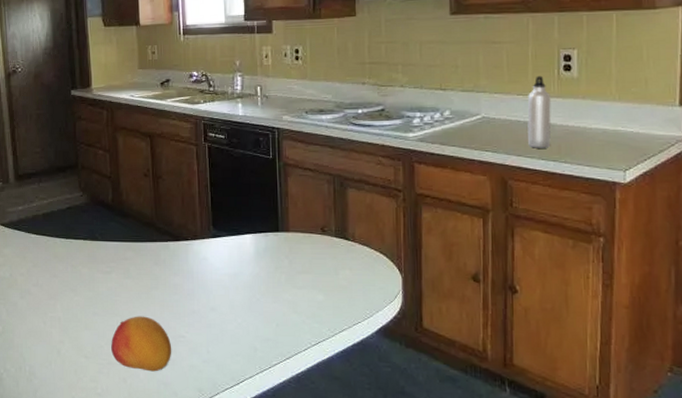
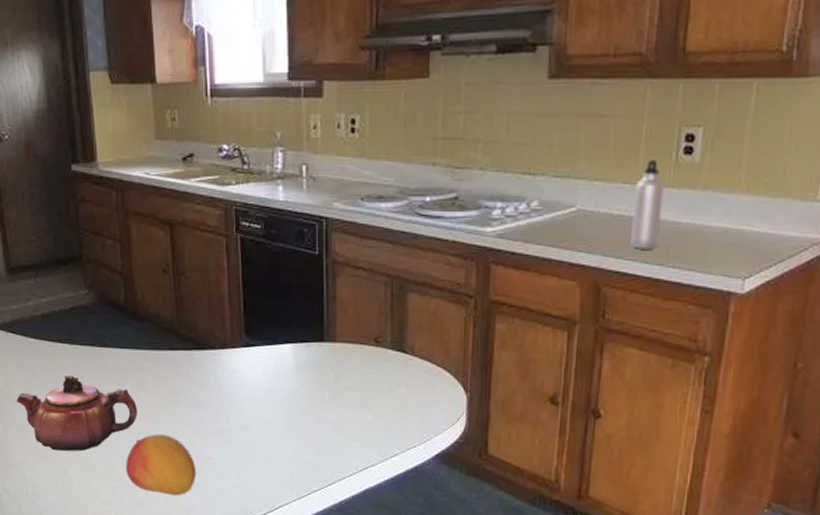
teapot: none [19,265,121,334] -> present [17,375,137,452]

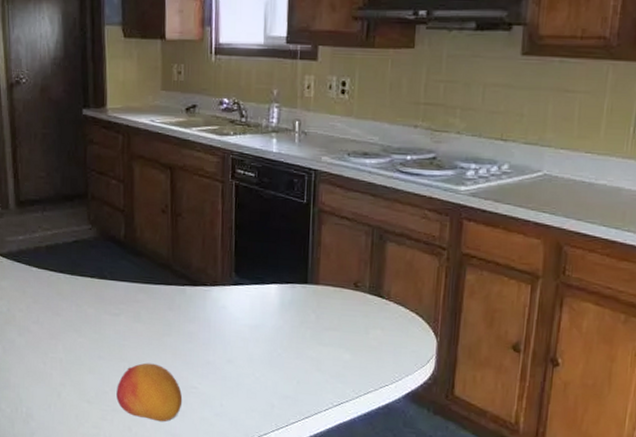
teapot: present [17,375,137,452] -> none [17,303,130,376]
water bottle: present [631,159,664,250] -> none [591,132,622,214]

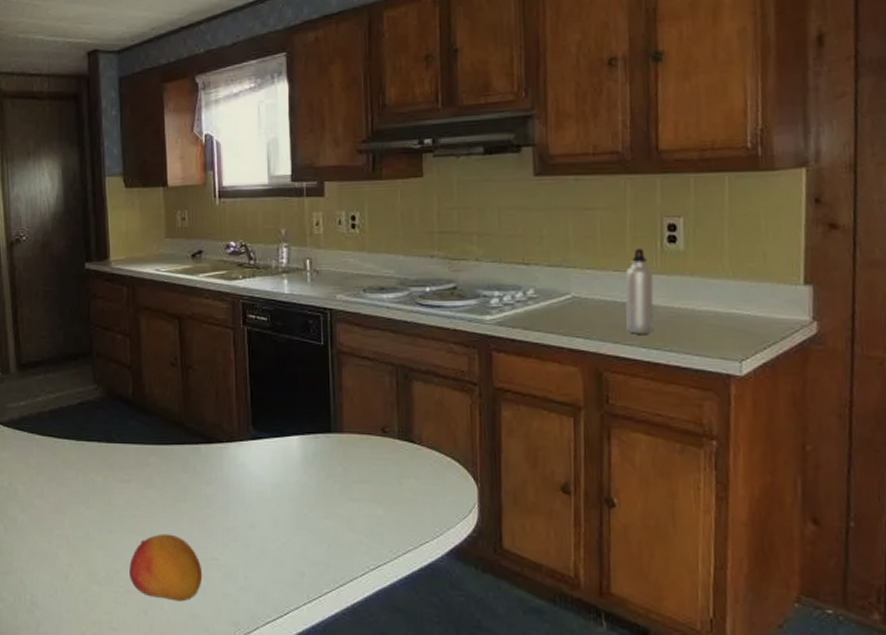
water bottle: none [591,132,622,214] -> present [625,248,654,334]

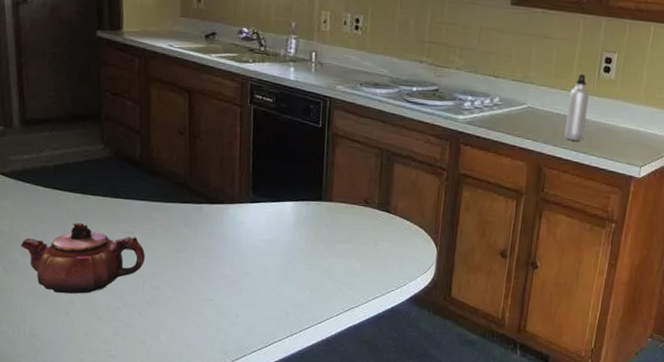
teapot: none [20,472,142,555] -> present [21,222,145,294]
fruit: present [129,534,203,602] -> none [129,278,198,335]

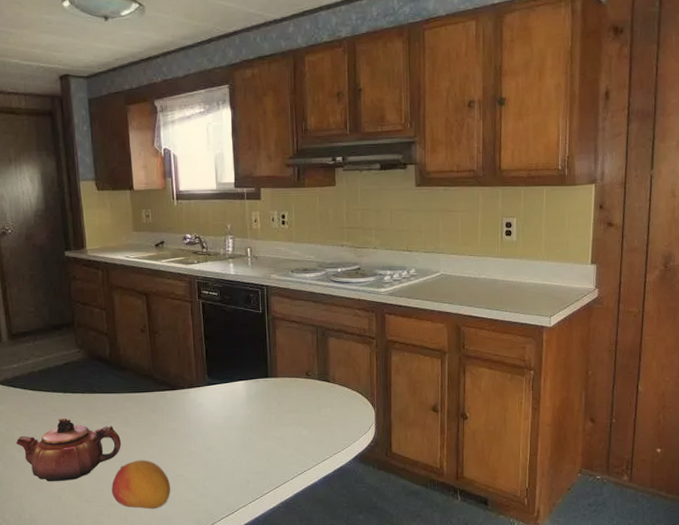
fruit: none [129,278,198,335] -> present [112,460,171,509]
water bottle: present [564,73,590,141] -> none [477,239,496,300]

